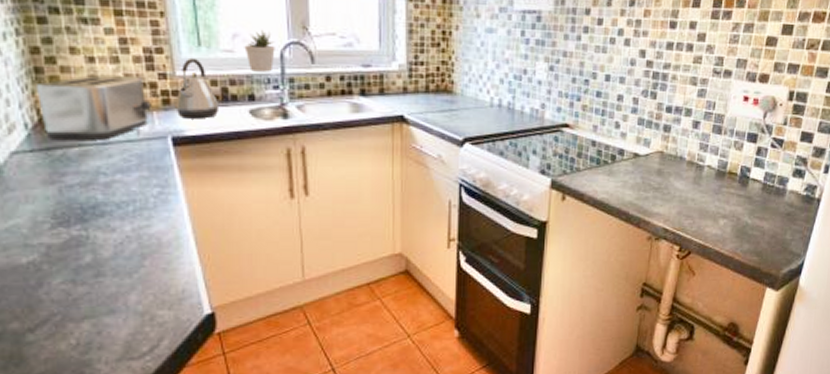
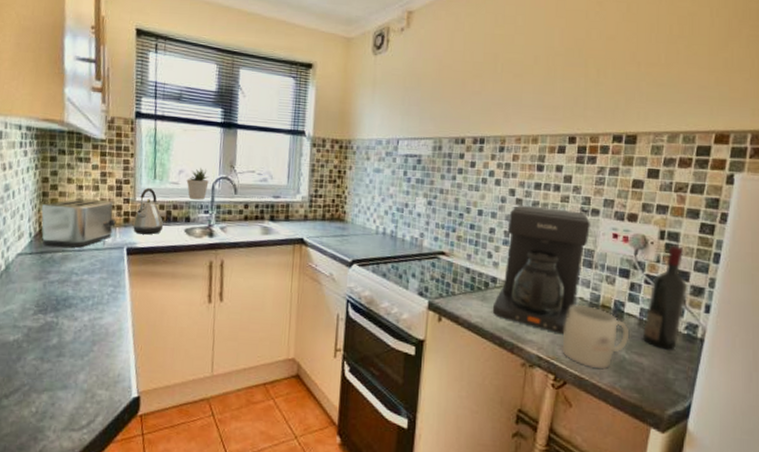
coffee maker: none [619,67,722,205] -> present [492,205,590,335]
mug: none [687,172,754,236] -> present [562,304,630,370]
wine bottle: none [766,106,811,212] -> present [643,245,688,350]

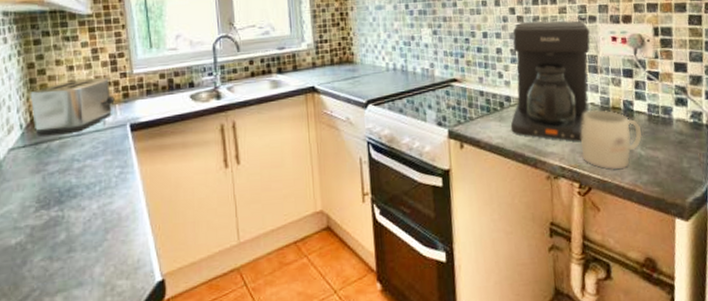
kettle: present [132,187,164,235] -> none [133,57,167,108]
potted plant: present [186,167,209,200] -> none [185,29,209,64]
wine bottle: present [643,245,688,350] -> none [653,40,688,141]

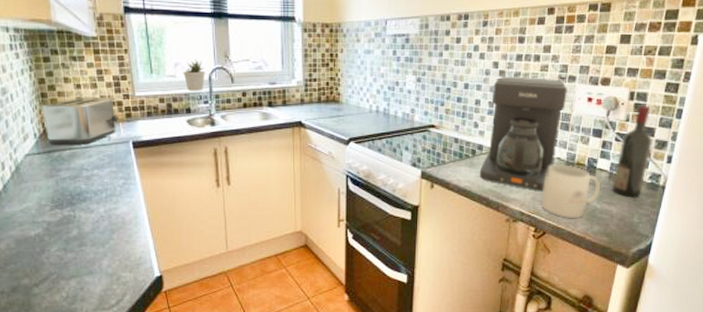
potted plant: none [185,29,209,64] -> present [183,59,205,91]
wine bottle: none [653,40,688,141] -> present [613,105,653,198]

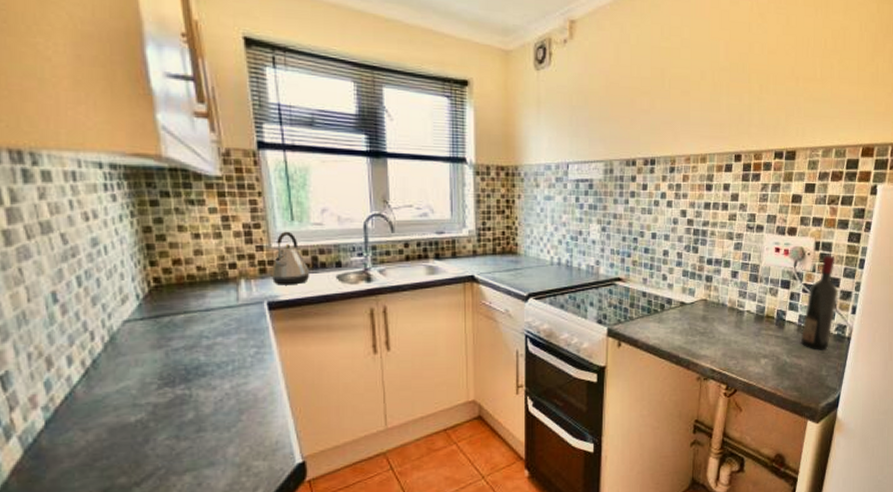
toaster: present [42,98,119,145] -> none [147,250,250,308]
kettle: none [135,82,166,128] -> present [271,231,310,285]
potted plant: present [183,59,205,91] -> none [332,204,359,242]
coffee maker: present [479,76,567,192] -> none [668,225,755,347]
mug: present [541,163,601,219] -> none [732,316,790,375]

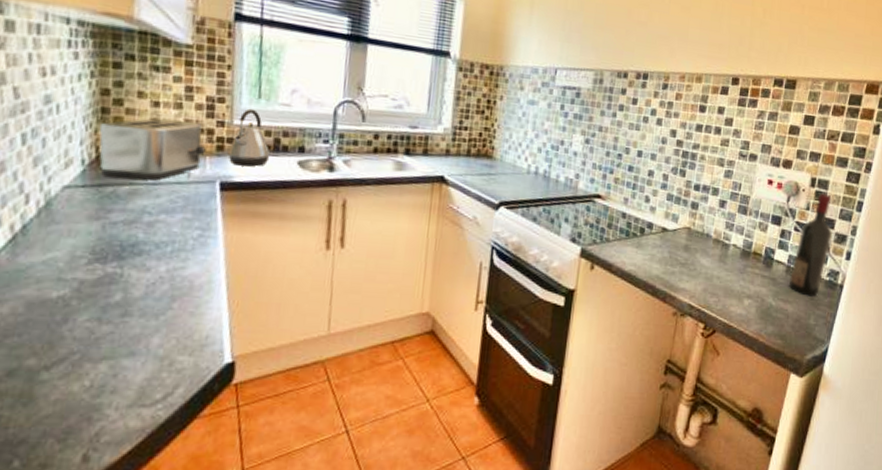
toaster: none [147,250,250,308] -> present [99,118,206,181]

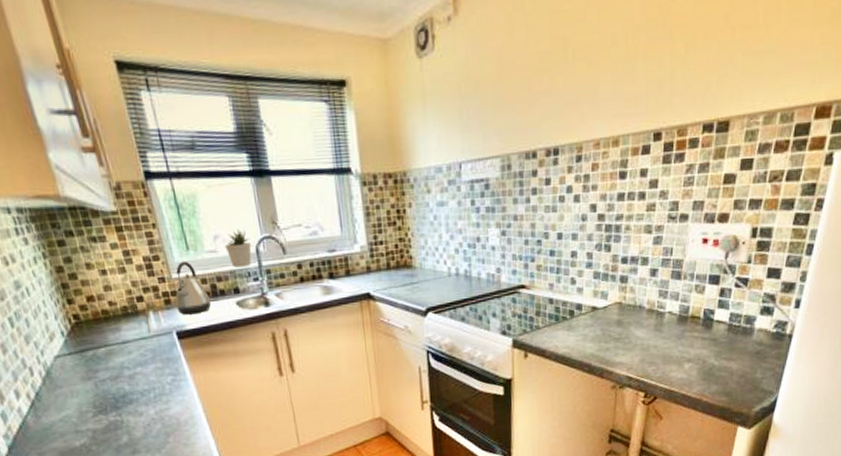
toaster: present [99,118,206,181] -> none [64,283,157,343]
potted plant: none [301,87,331,127] -> present [225,228,252,268]
wine bottle: present [789,193,833,297] -> none [732,242,779,351]

